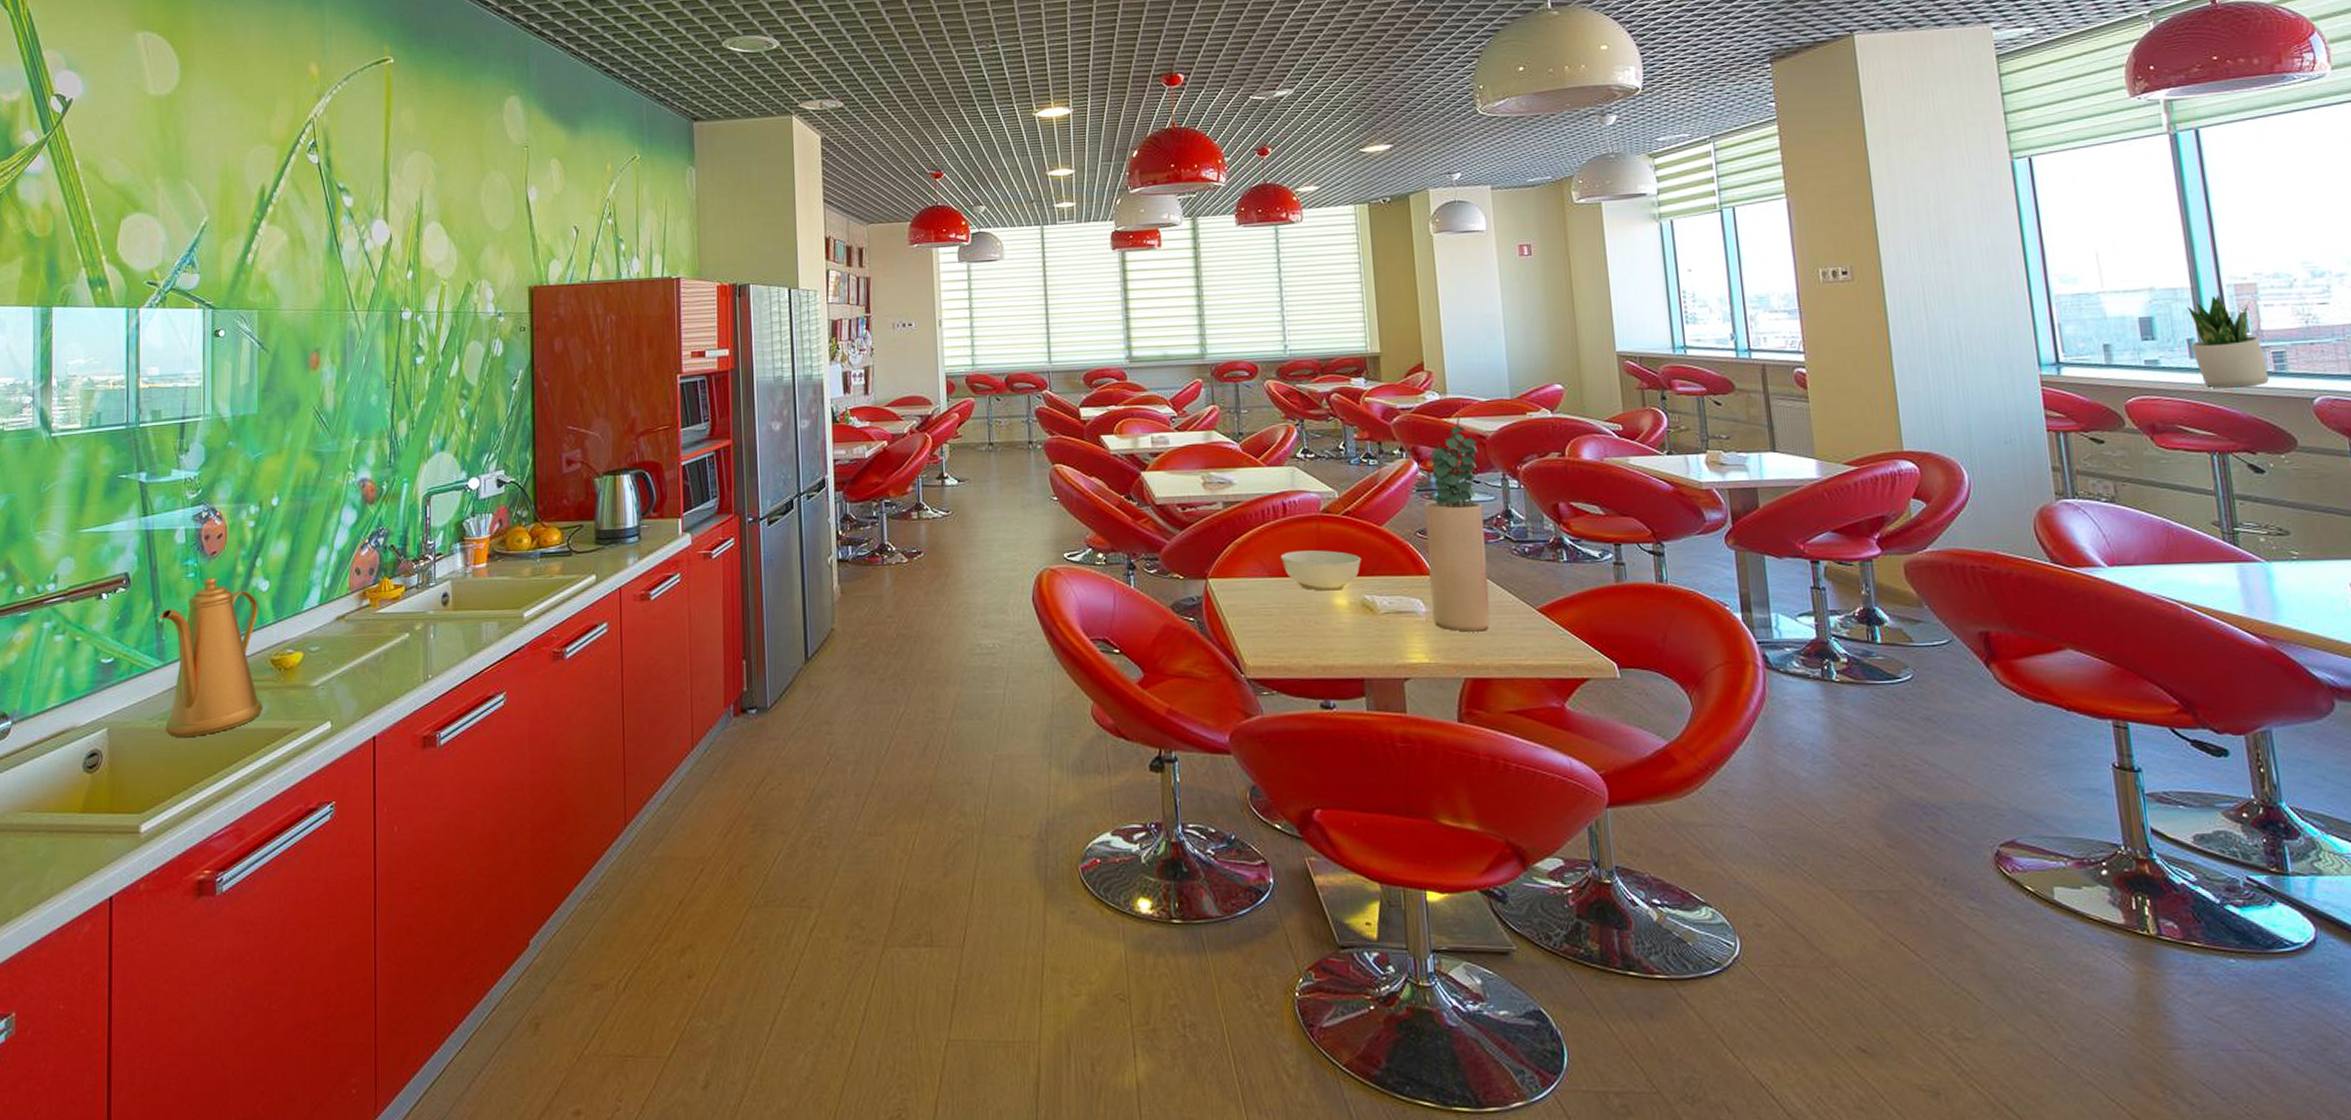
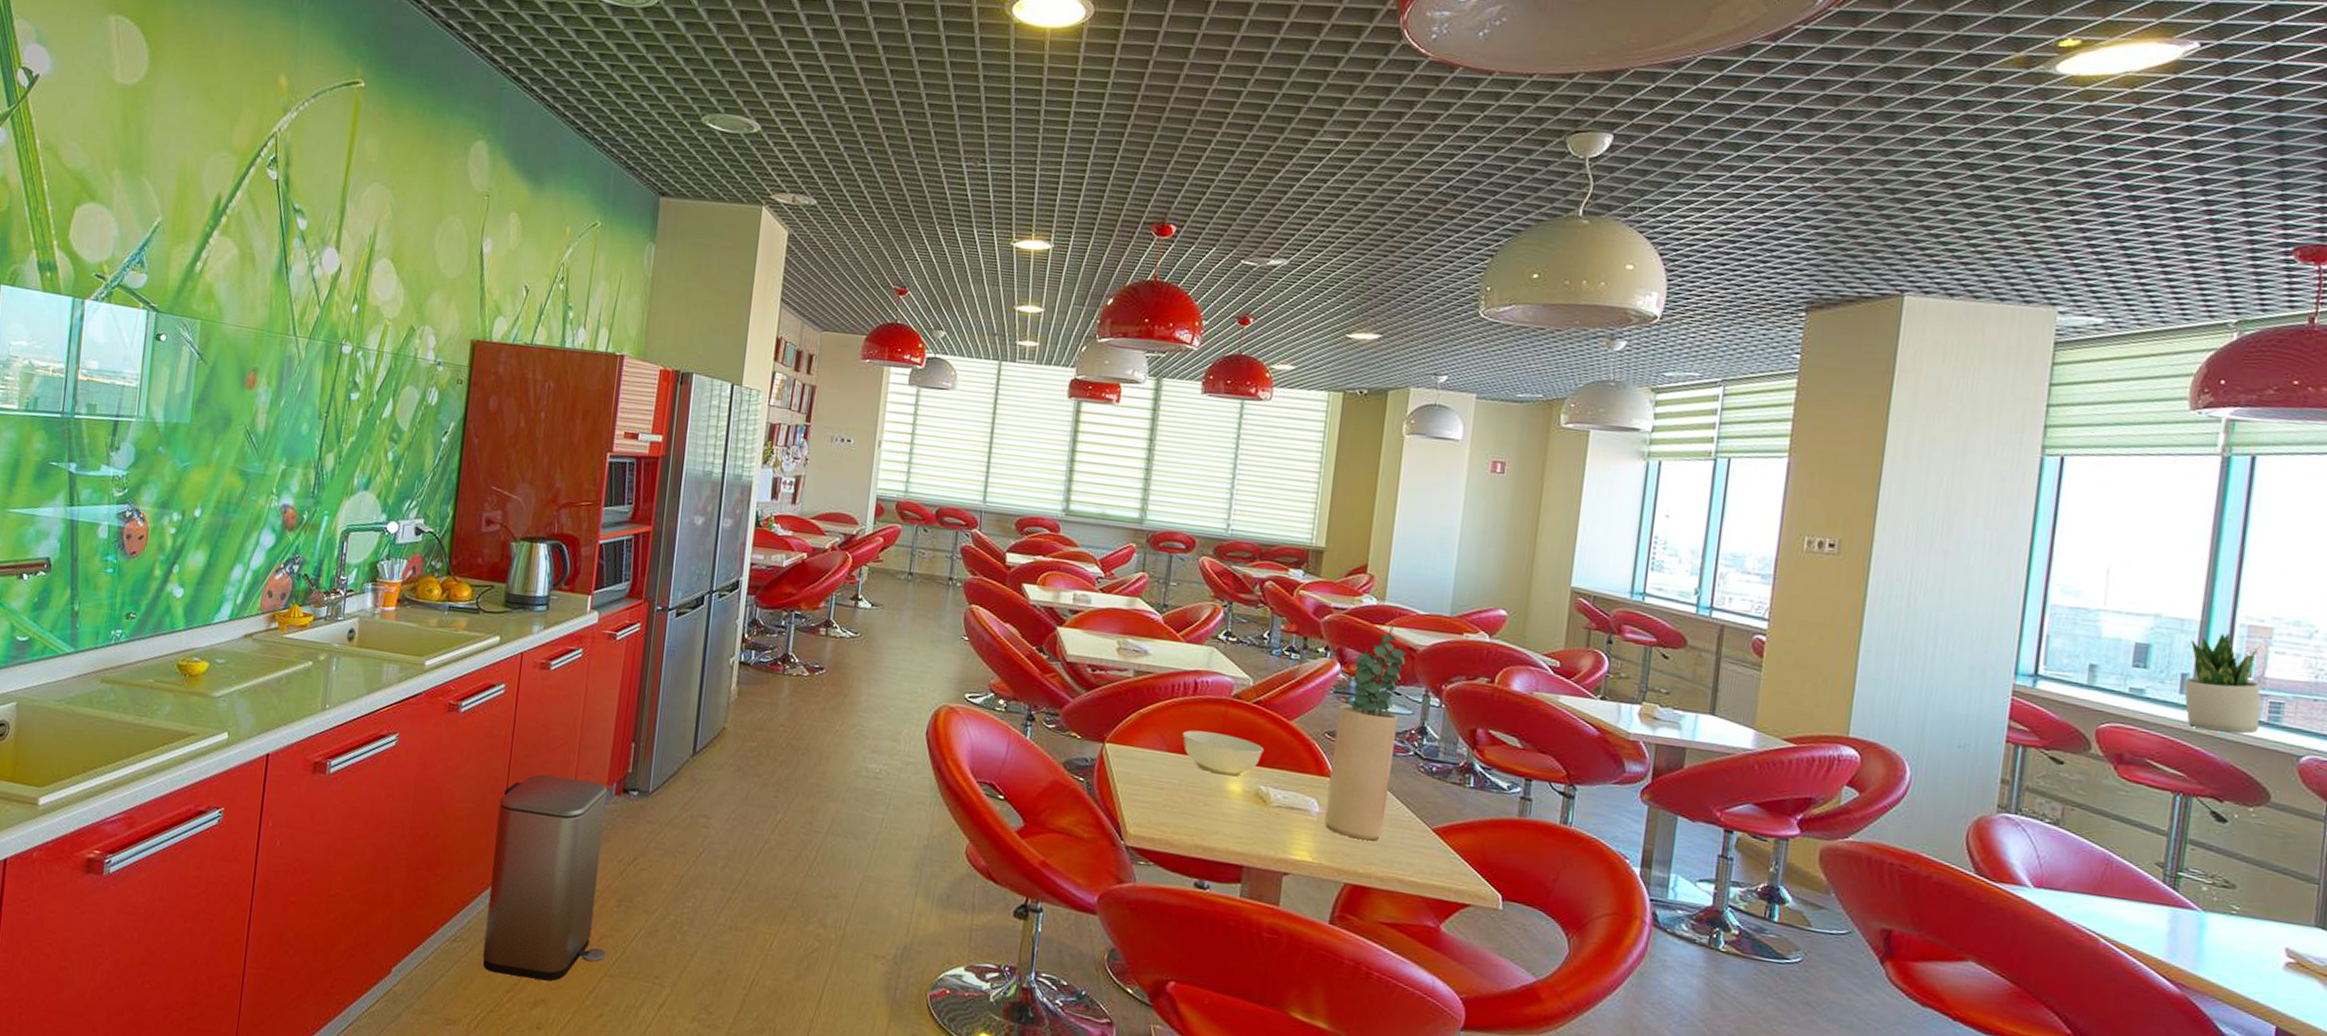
coffee pot: present [160,577,262,738] -> none [71,575,171,725]
pedal bin: none [618,706,749,925] -> present [483,774,608,981]

